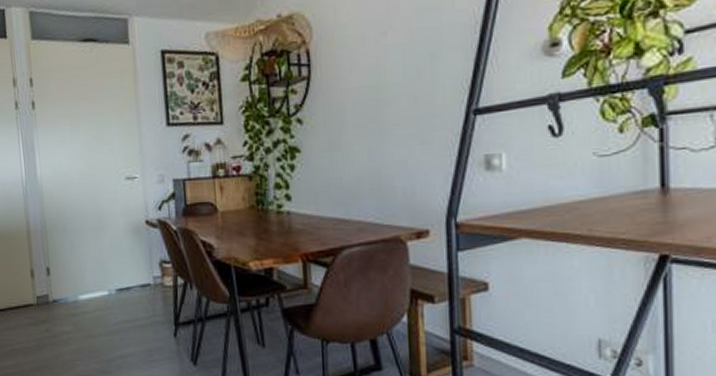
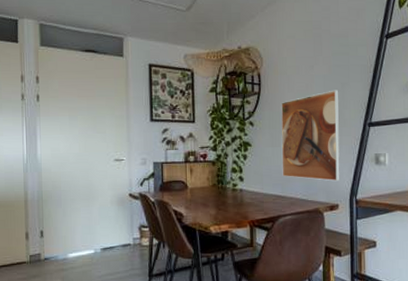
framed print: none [341,63,431,197] -> present [281,90,340,181]

